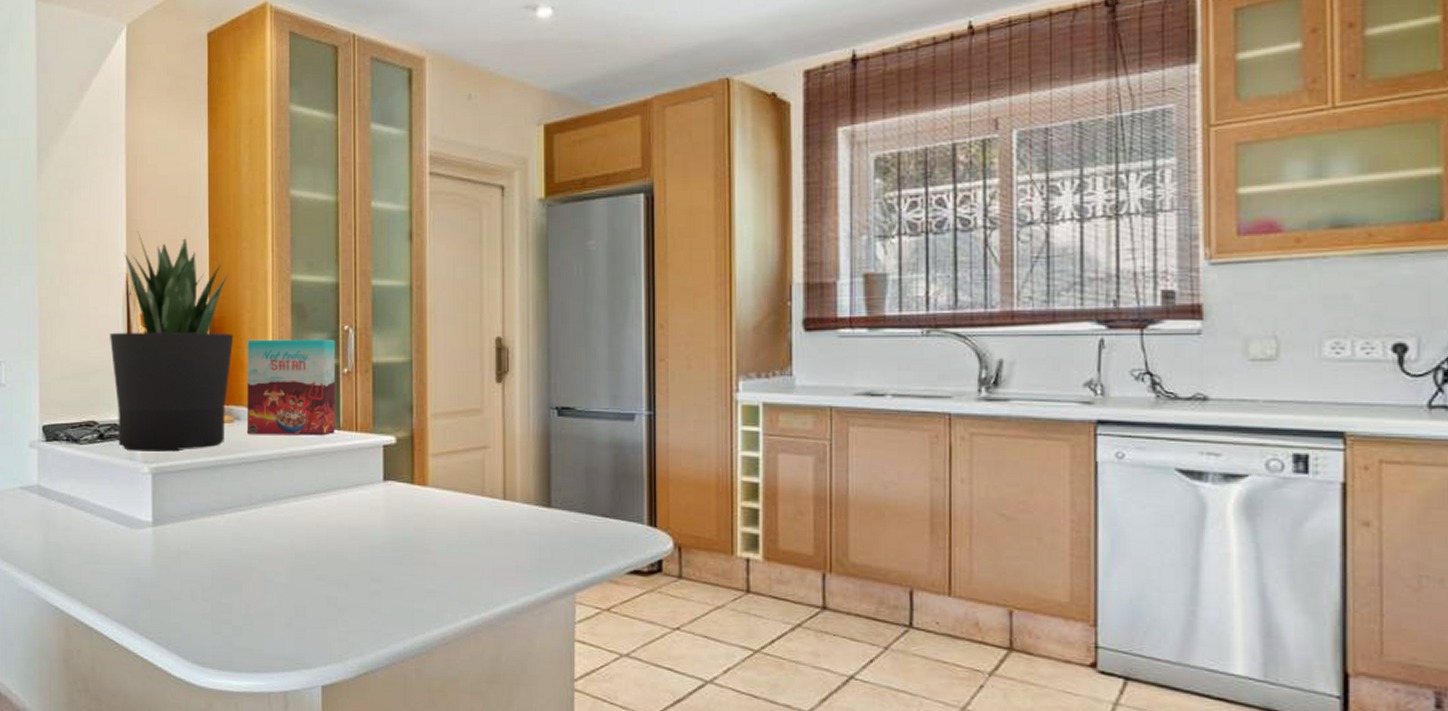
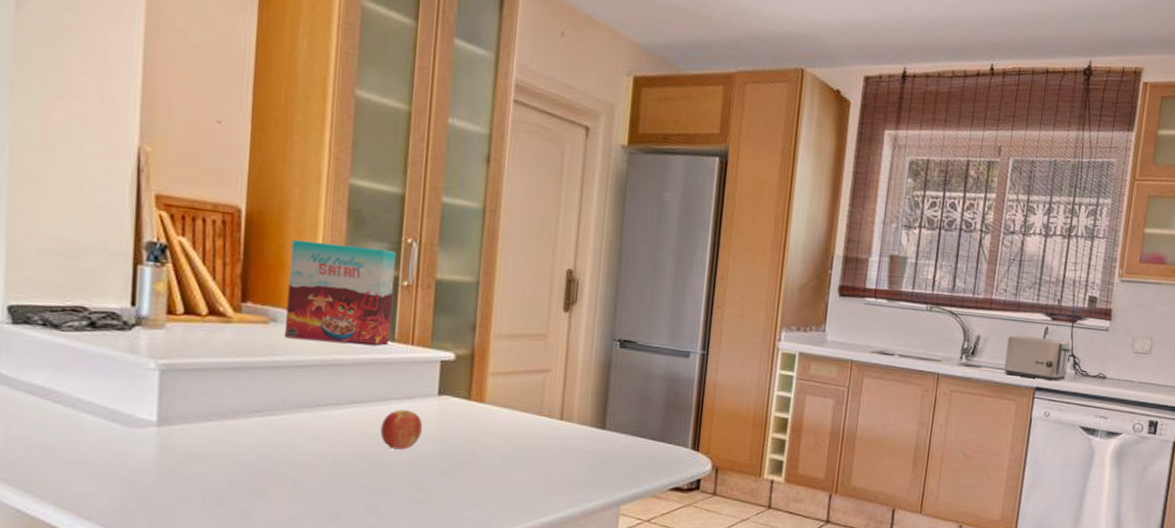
planter: present [110,231,234,452] -> none [111,102,276,349]
fruit: none [334,498,372,539] -> present [380,409,423,450]
toaster: none [1045,353,1147,411] -> present [1004,335,1073,382]

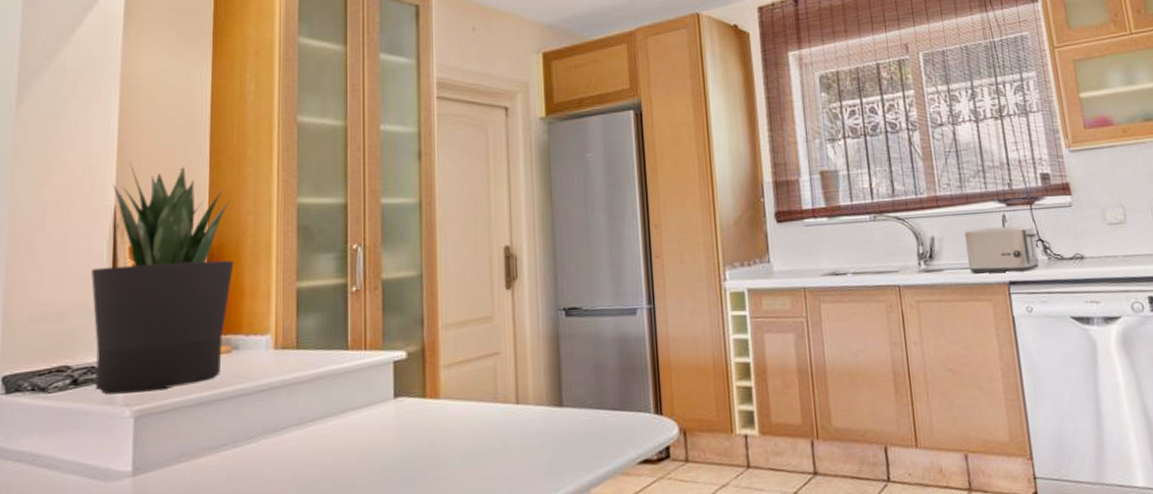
planter: none [111,102,276,349] -> present [91,162,234,394]
cereal box: present [284,239,397,347] -> none [245,259,344,364]
fruit: present [380,409,423,450] -> none [341,419,382,464]

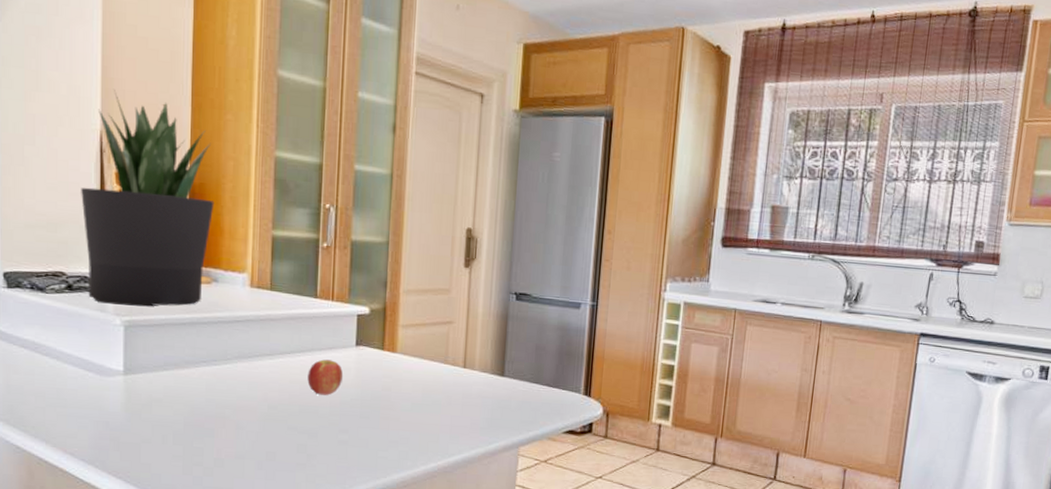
fruit: none [341,419,382,464] -> present [307,359,344,396]
toaster: present [964,225,1039,274] -> none [888,281,959,328]

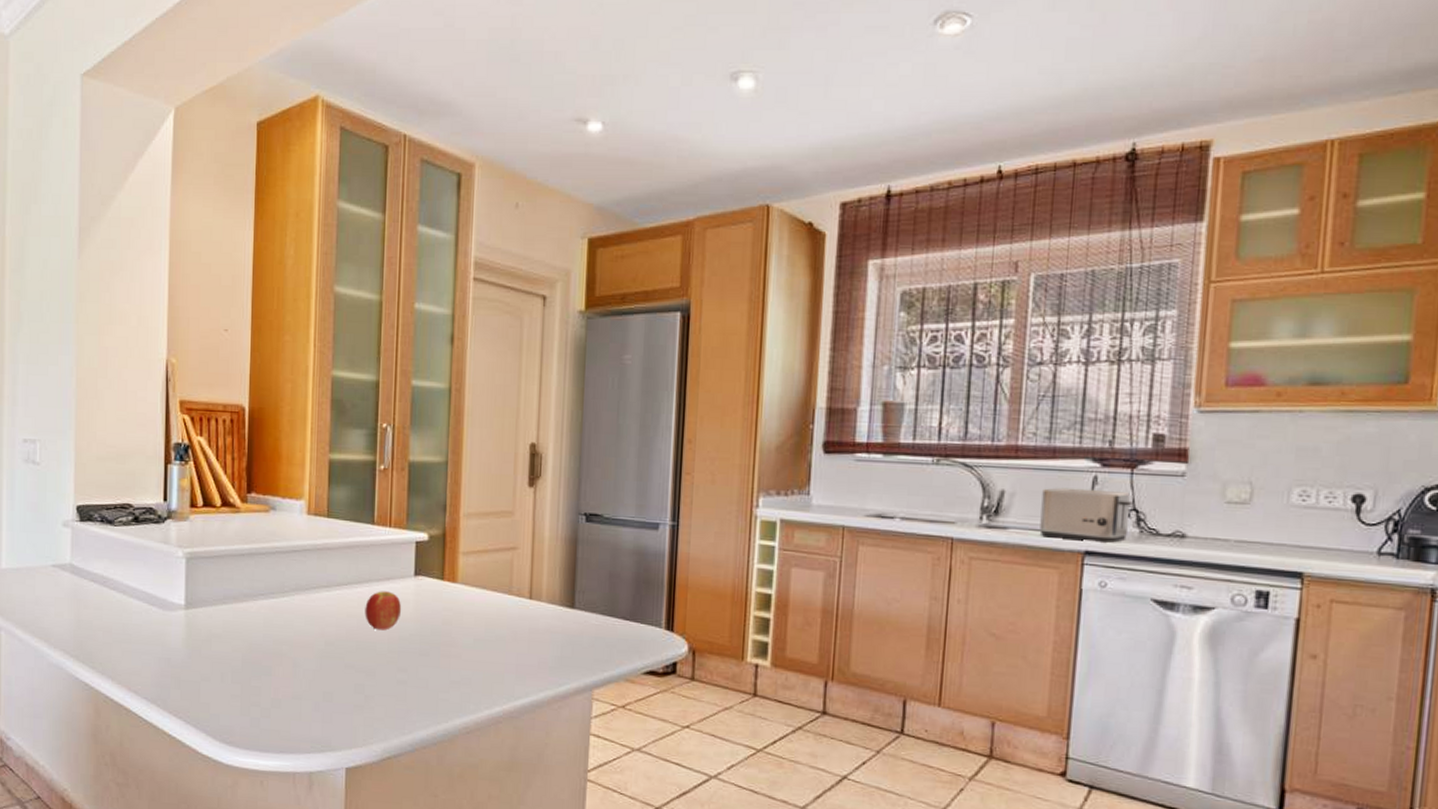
planter: present [81,90,215,307] -> none [148,318,273,537]
toaster: none [888,281,959,328] -> present [1039,487,1134,544]

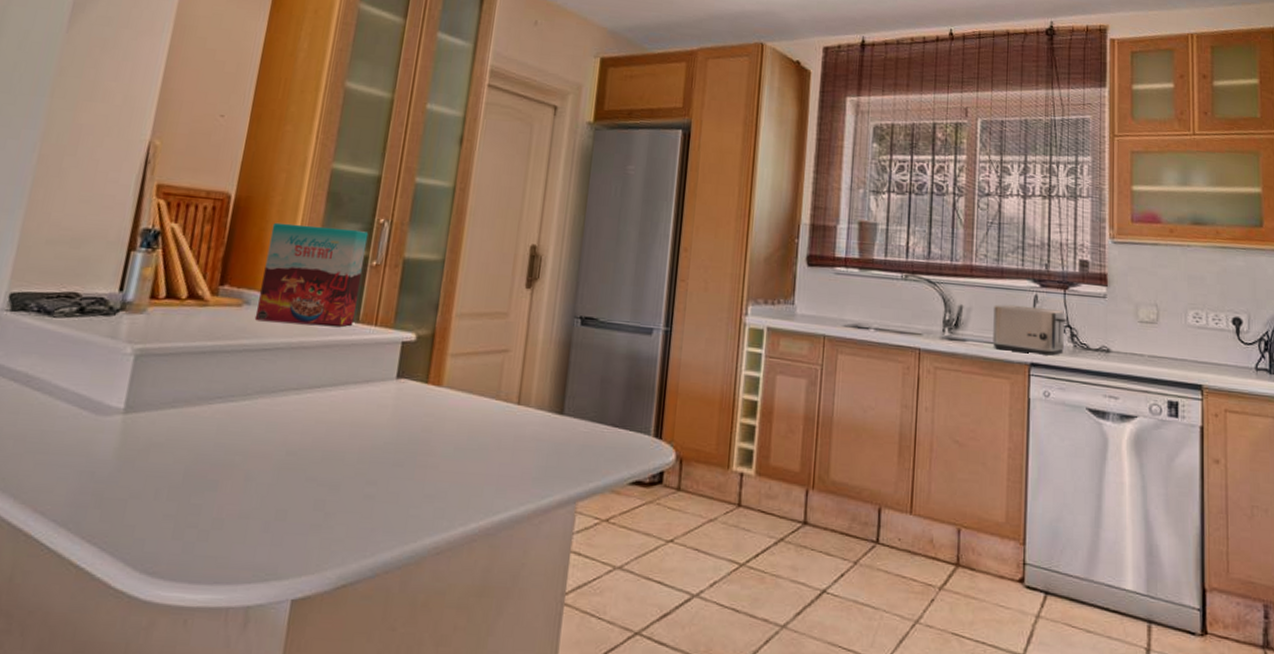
cereal box: none [282,432,374,530] -> present [254,222,369,328]
fruit: present [365,591,402,631] -> none [336,394,379,439]

